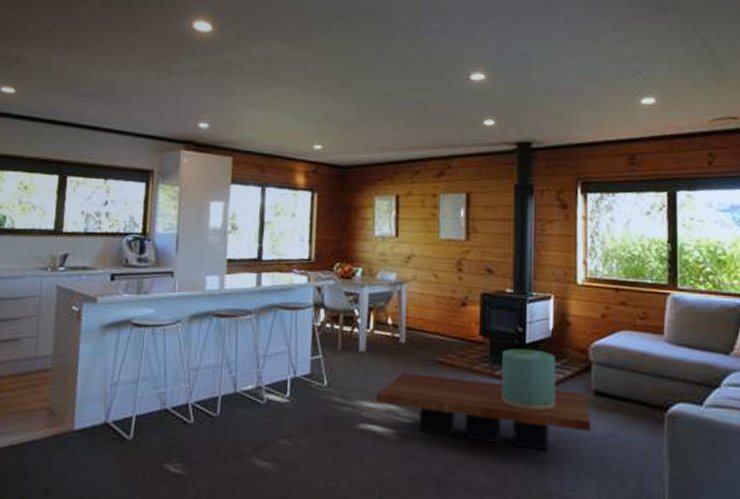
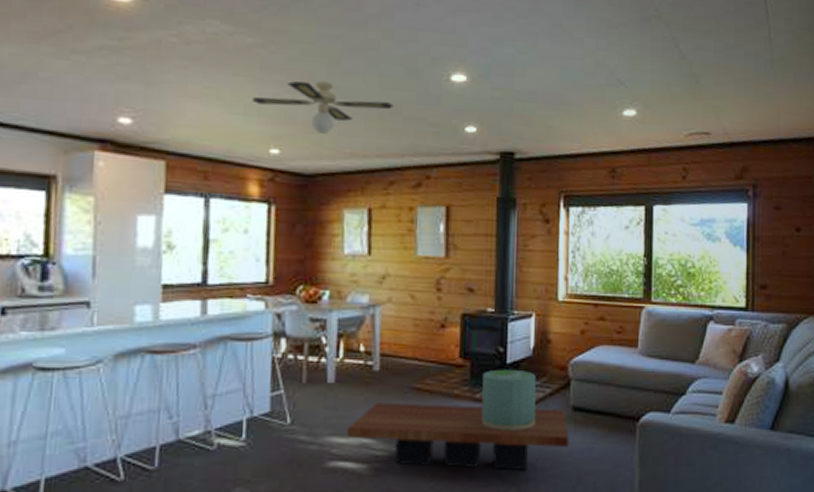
ceiling fan: none [301,86,419,131] -> present [252,80,394,134]

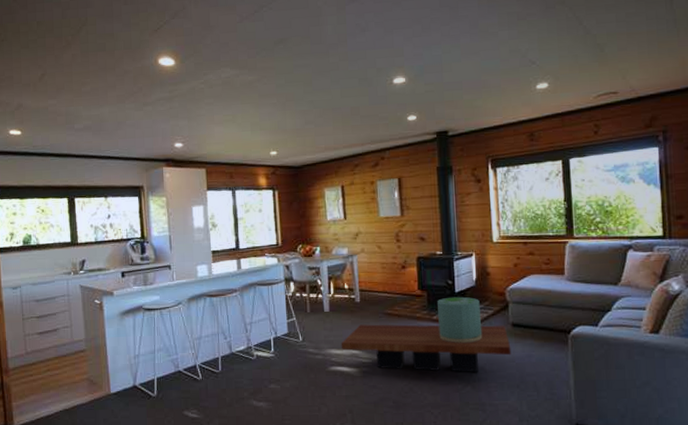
ceiling fan: present [252,80,394,134] -> none [256,98,353,136]

